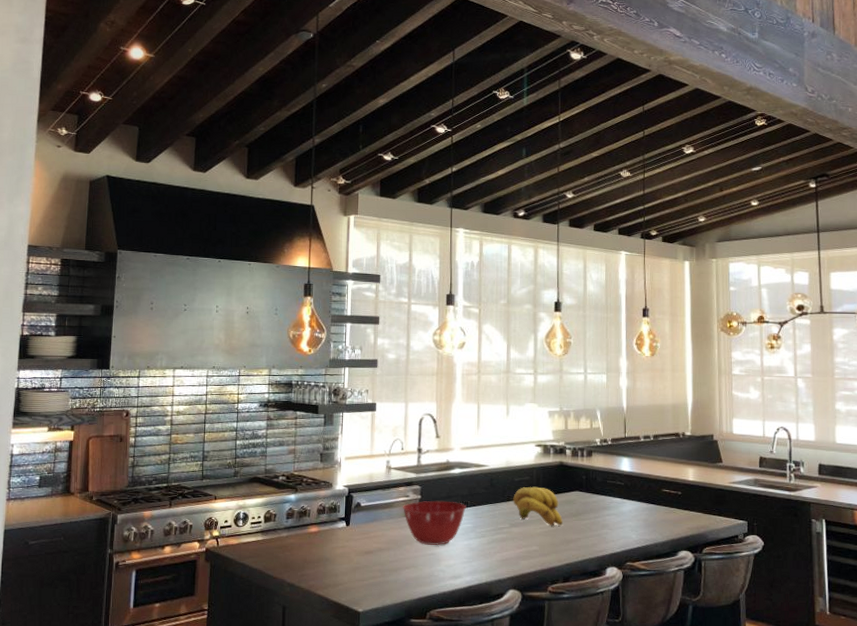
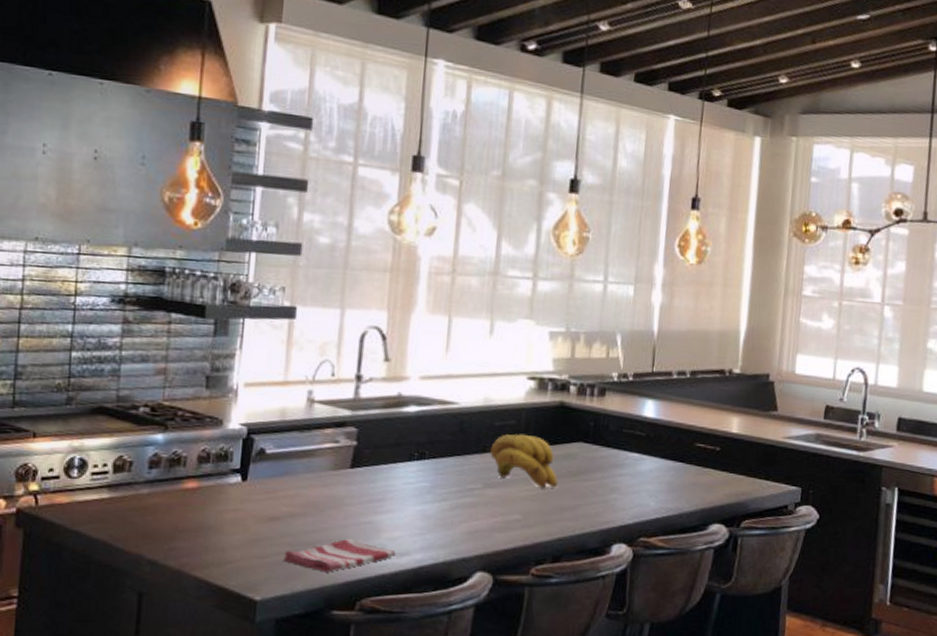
dish towel: none [376,566,452,591] -> present [284,539,396,573]
mixing bowl: present [403,500,466,545] -> none [329,449,423,511]

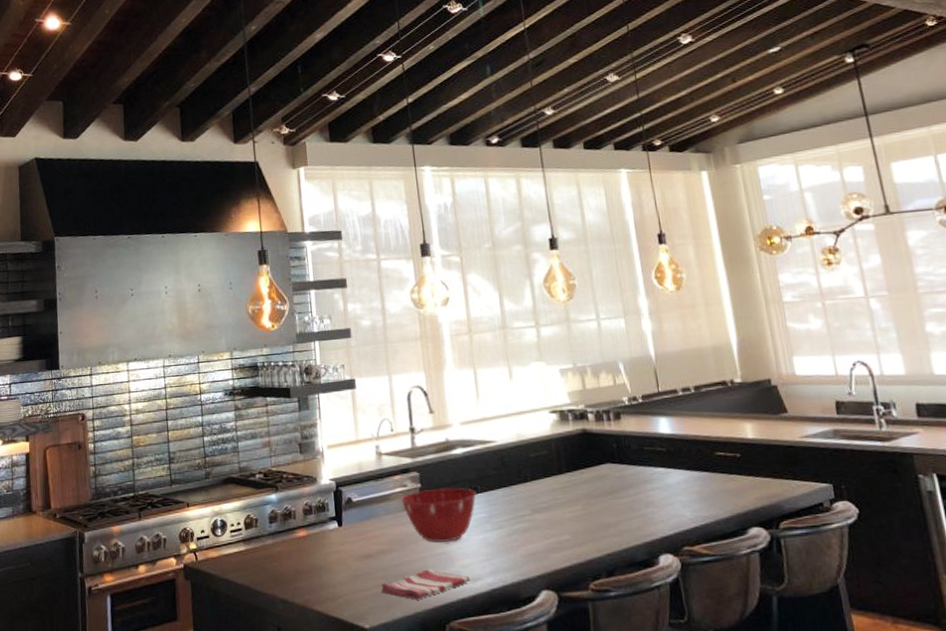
mixing bowl: none [329,449,423,511] -> present [401,487,476,543]
banana bunch: present [490,434,558,489] -> none [531,462,596,509]

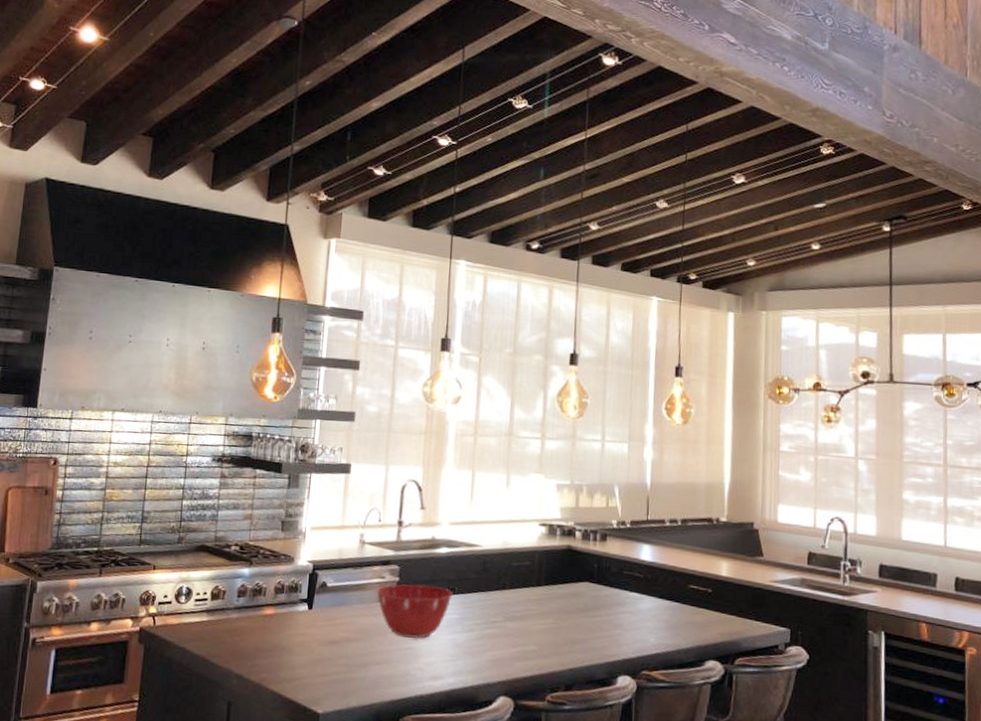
dish towel: present [381,569,471,600] -> none [341,662,432,691]

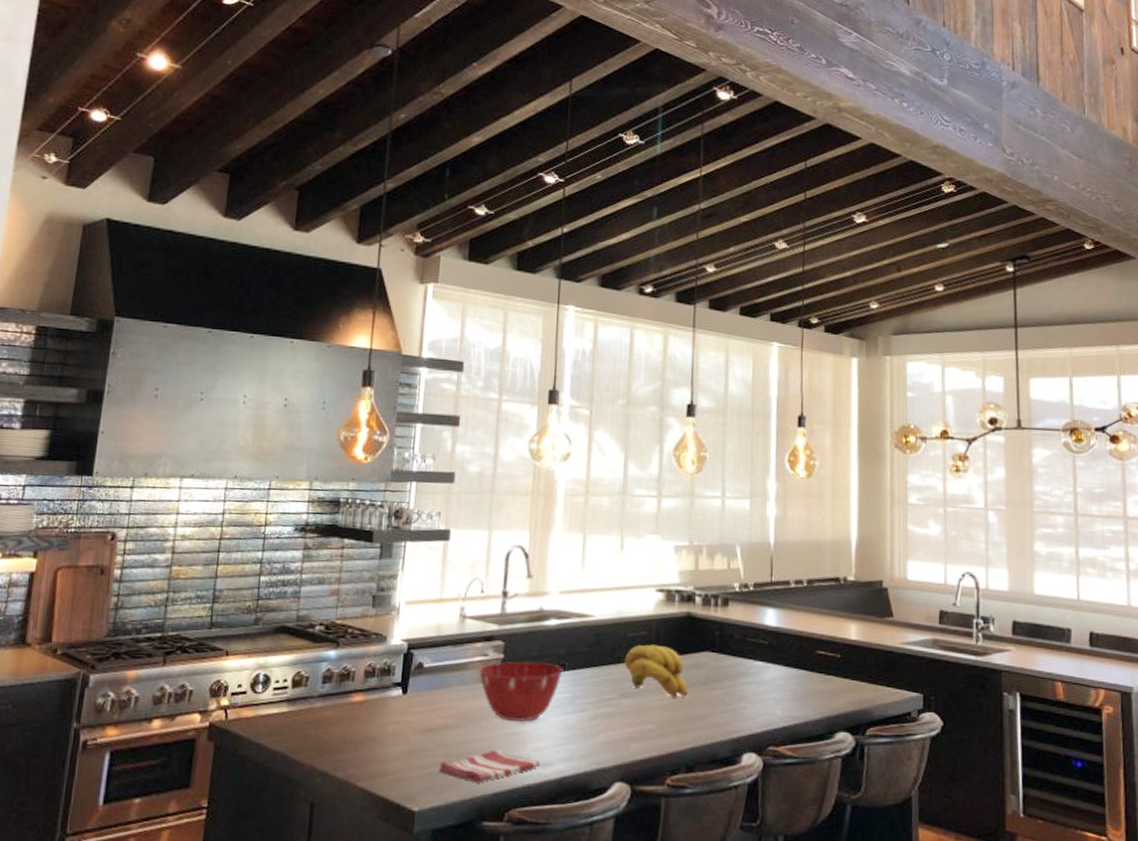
dish towel: none [341,662,432,691] -> present [439,750,541,783]
banana bunch: none [509,573,568,623] -> present [624,644,688,698]

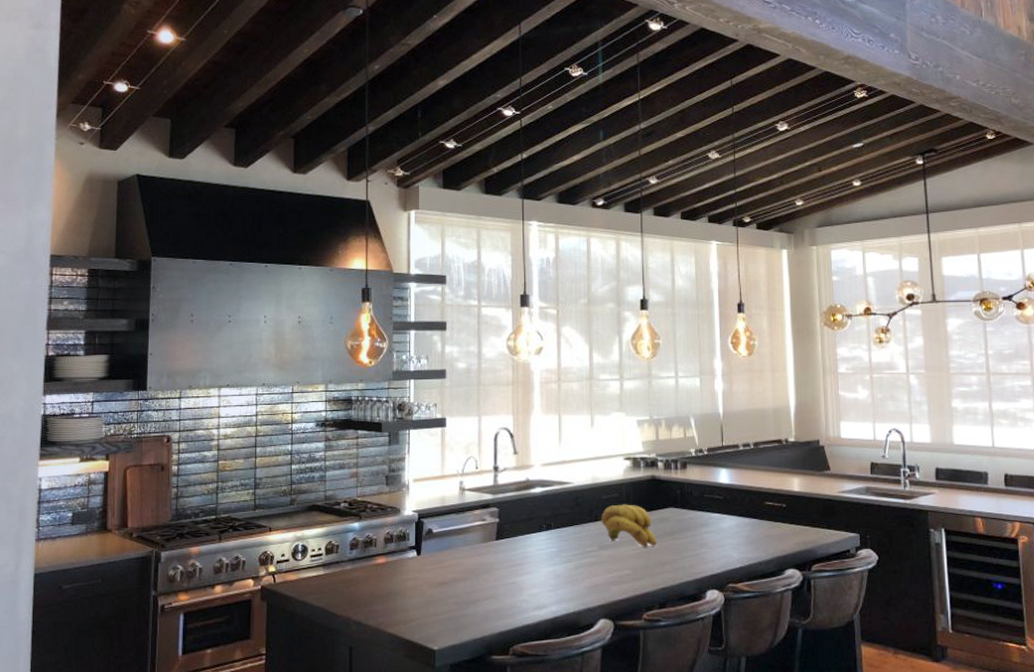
dish towel: present [439,750,541,783] -> none [452,597,536,625]
mixing bowl: present [479,661,563,721] -> none [479,523,549,573]

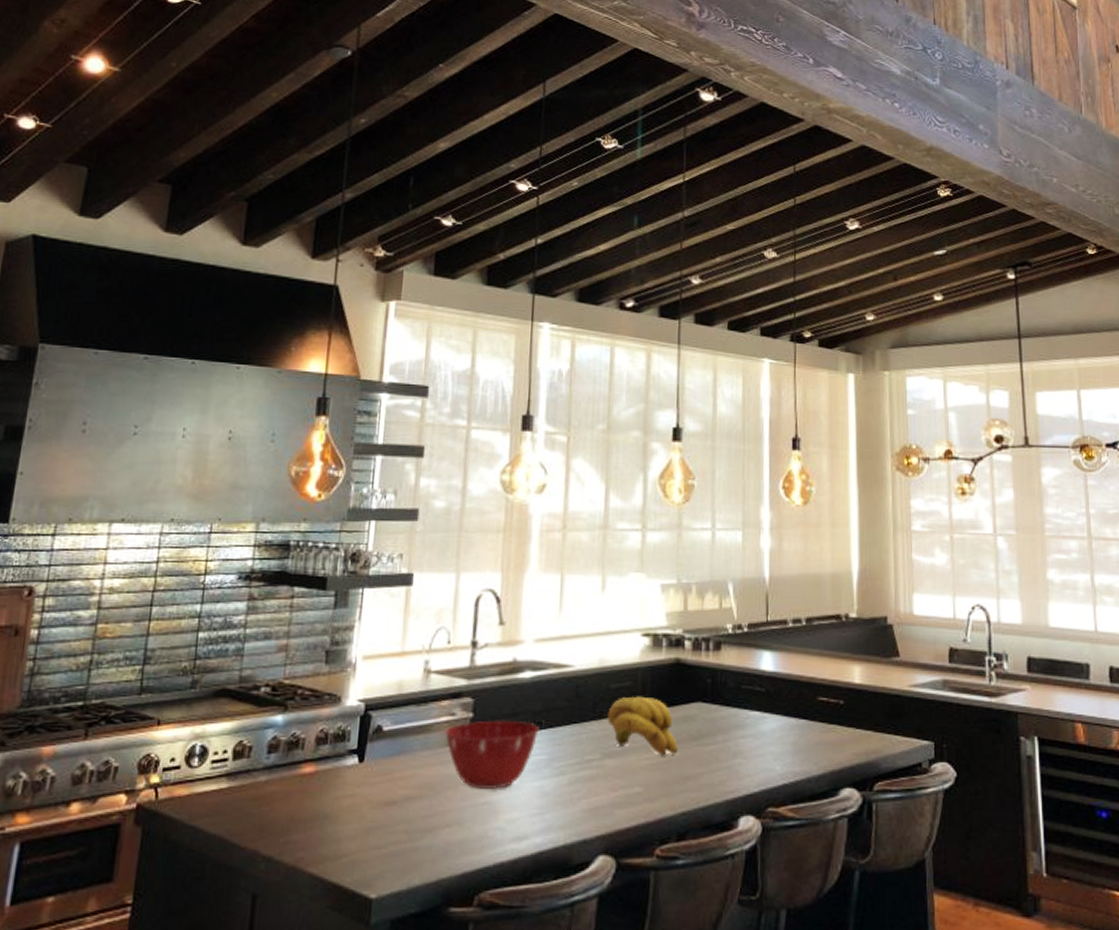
mixing bowl: none [479,523,549,573] -> present [445,720,539,789]

